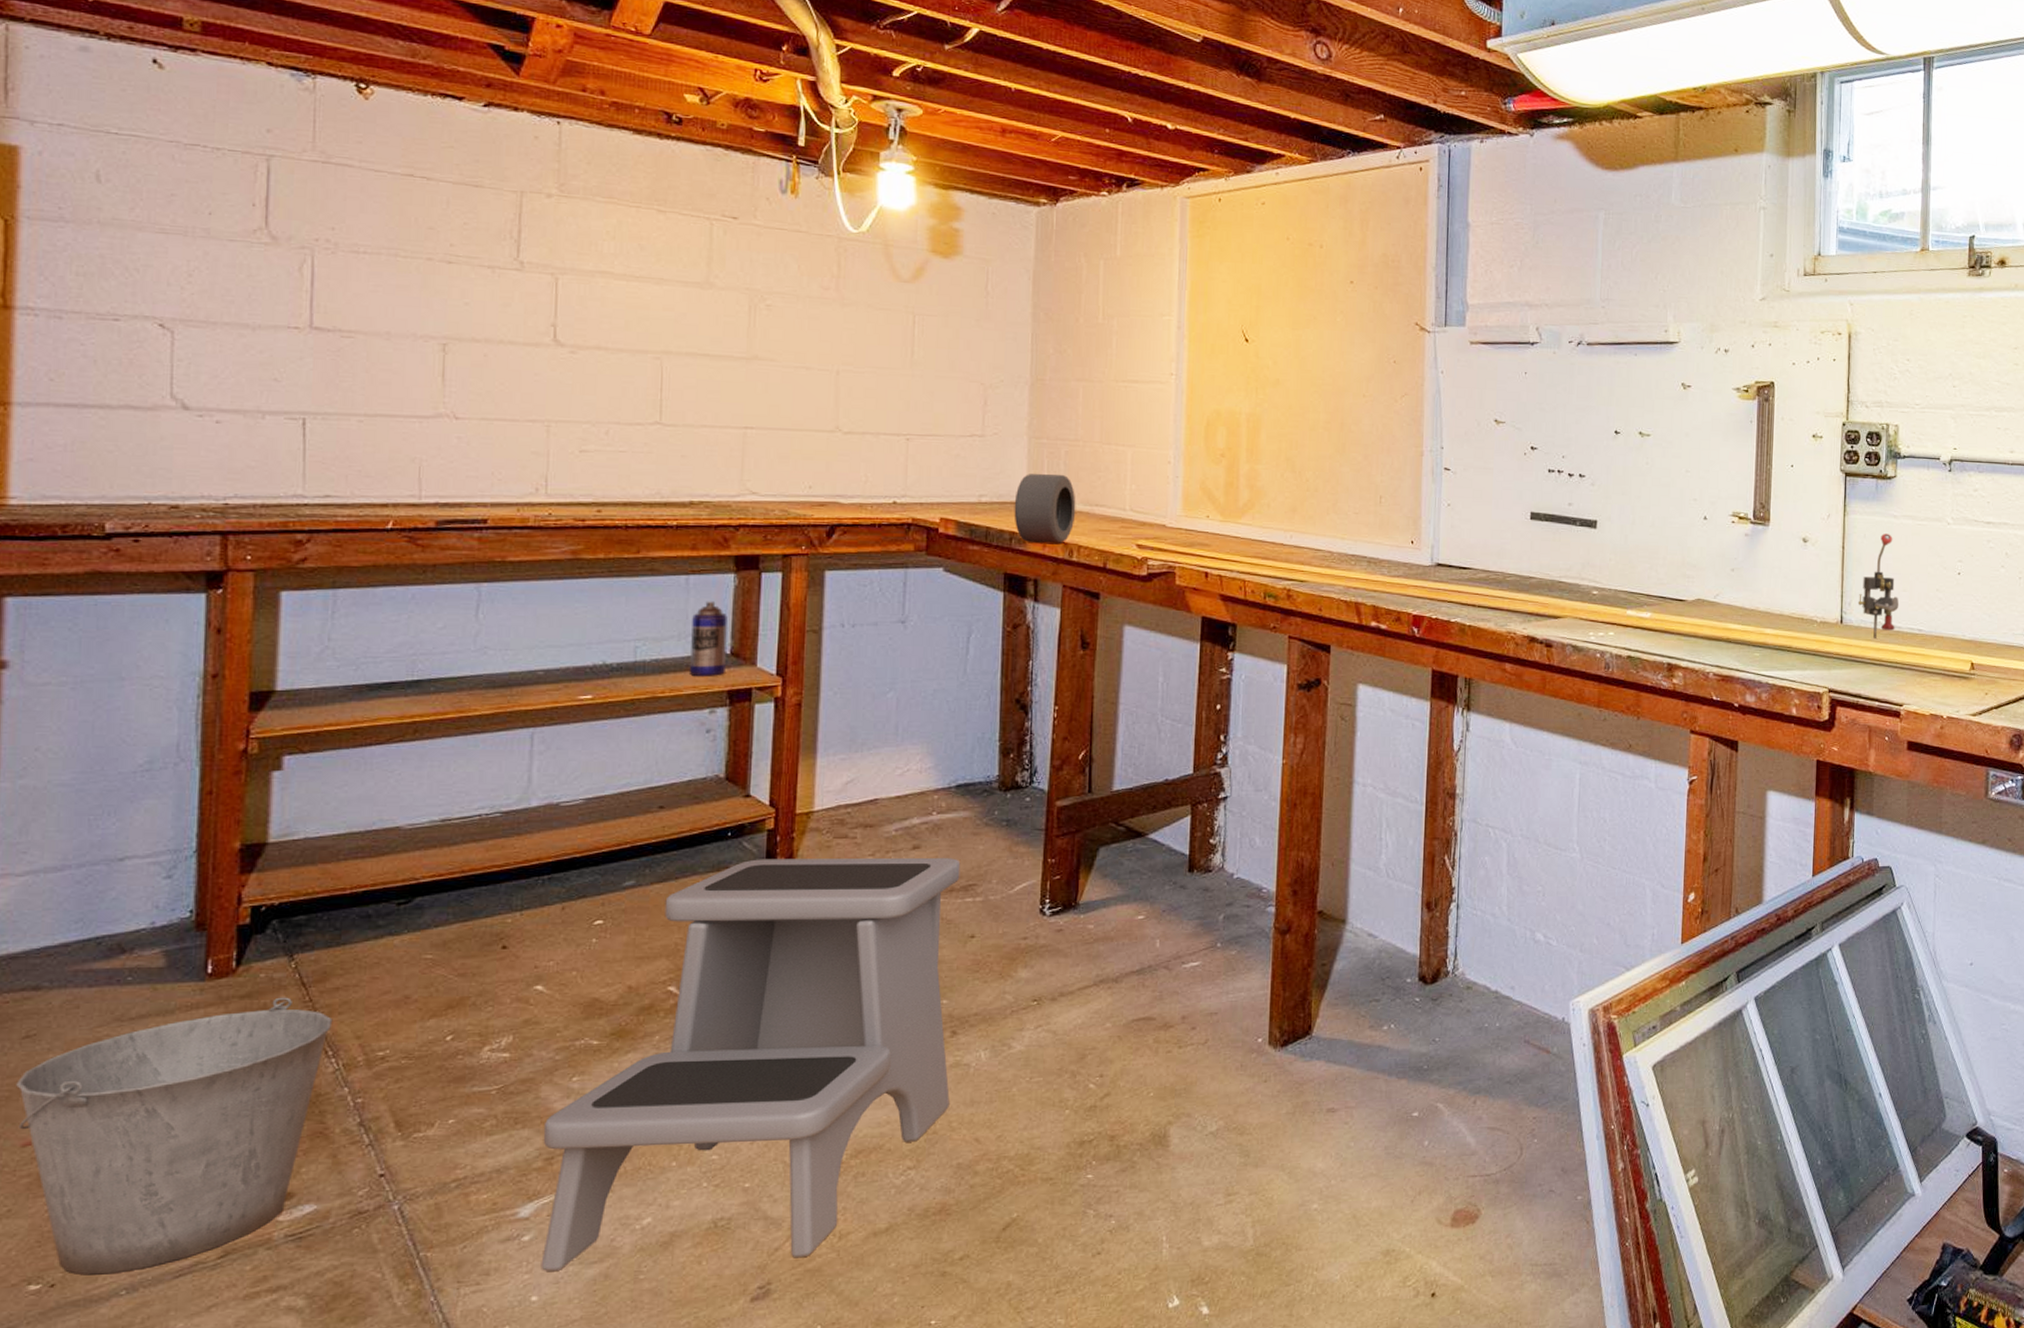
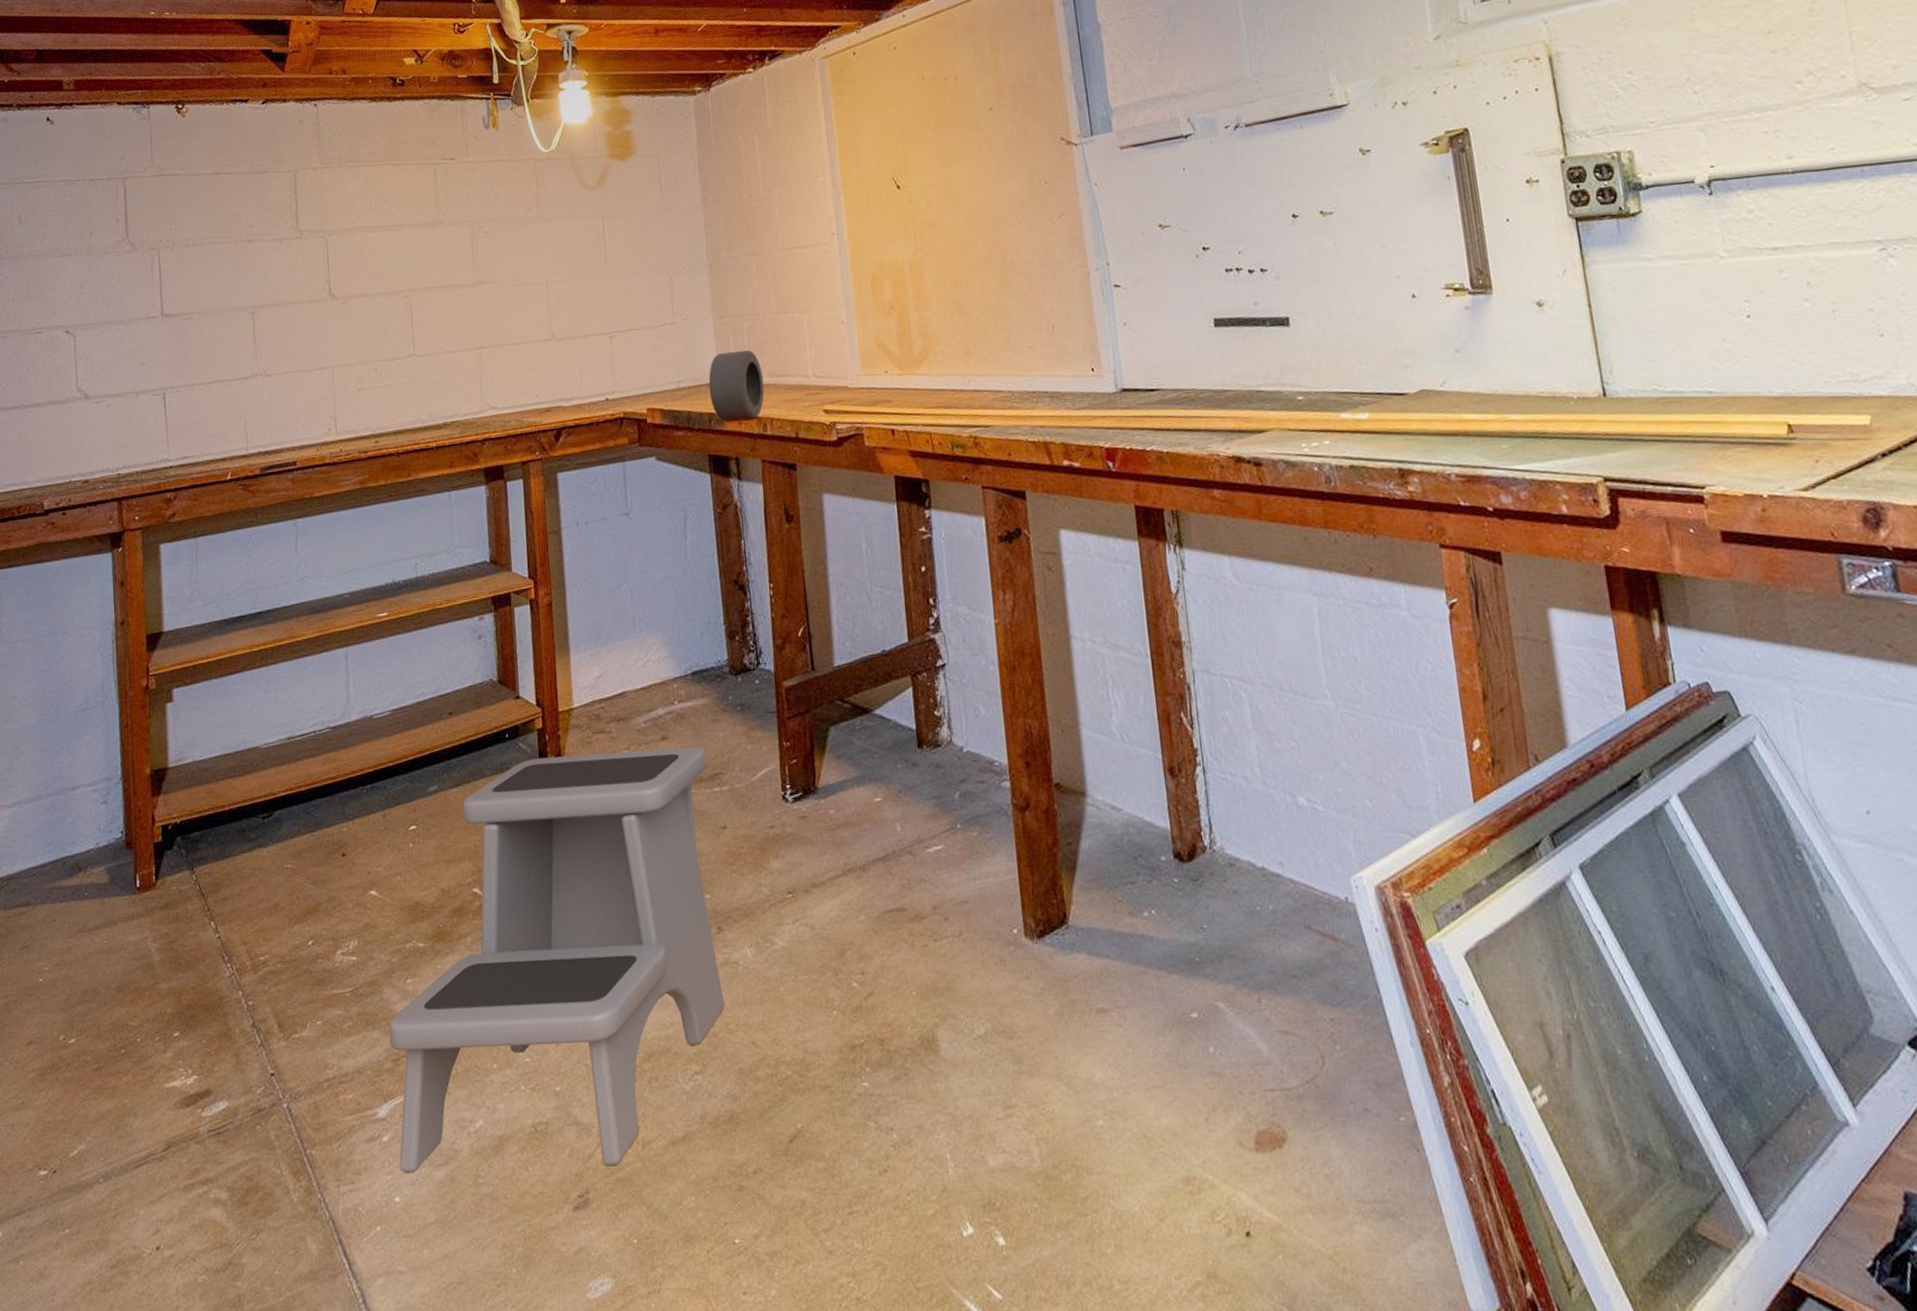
bucket: present [16,997,333,1275] -> none [20,907,226,1163]
spray can: present [690,601,728,676] -> none [456,513,488,586]
clamp: present [1857,533,1900,638] -> none [1620,281,1676,410]

